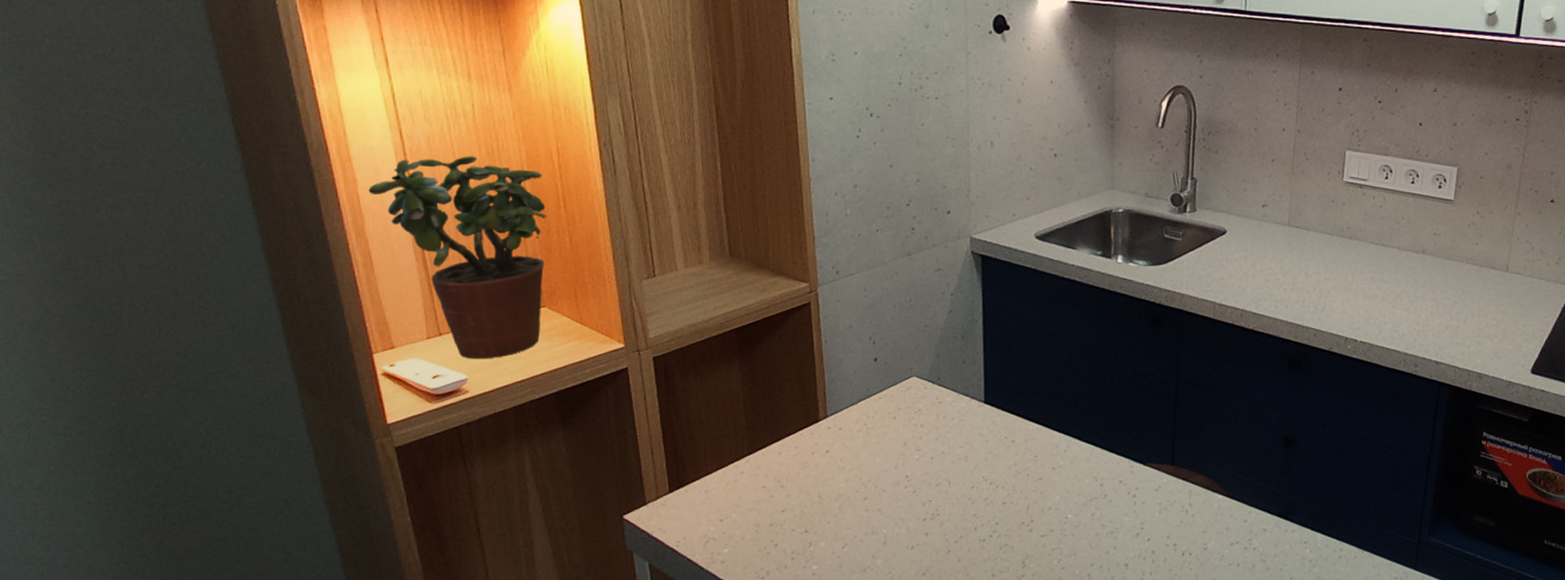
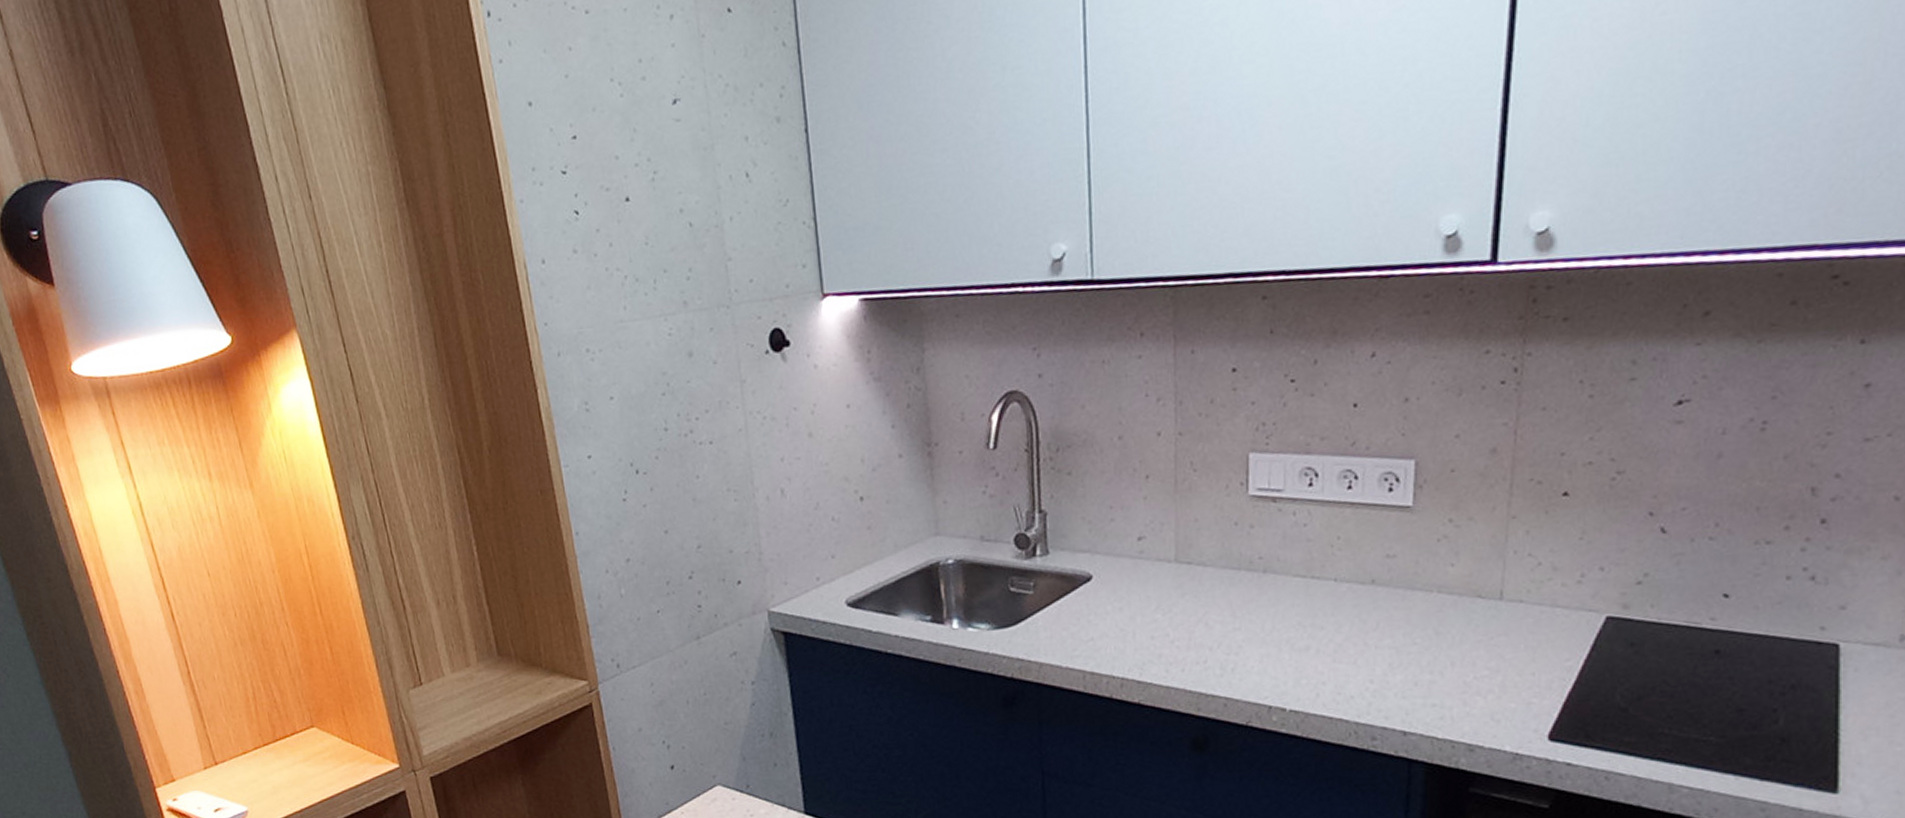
potted plant: present [368,156,547,359] -> none [129,564,313,789]

